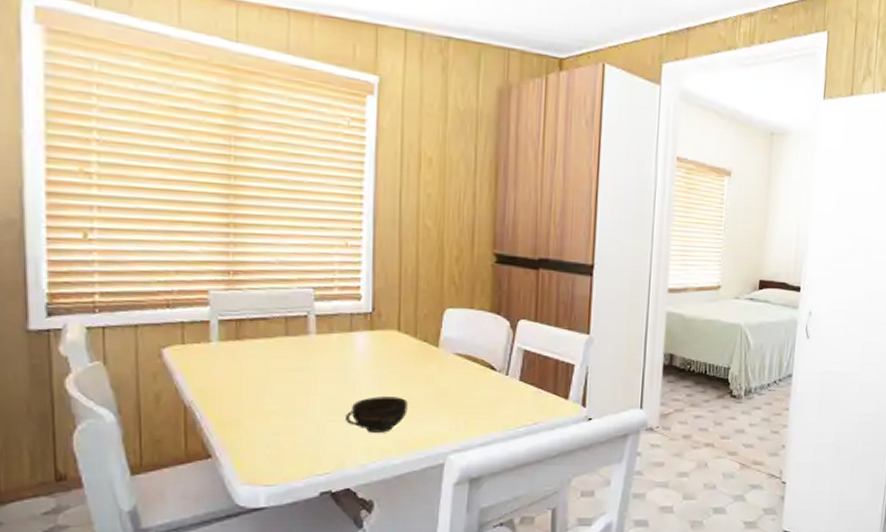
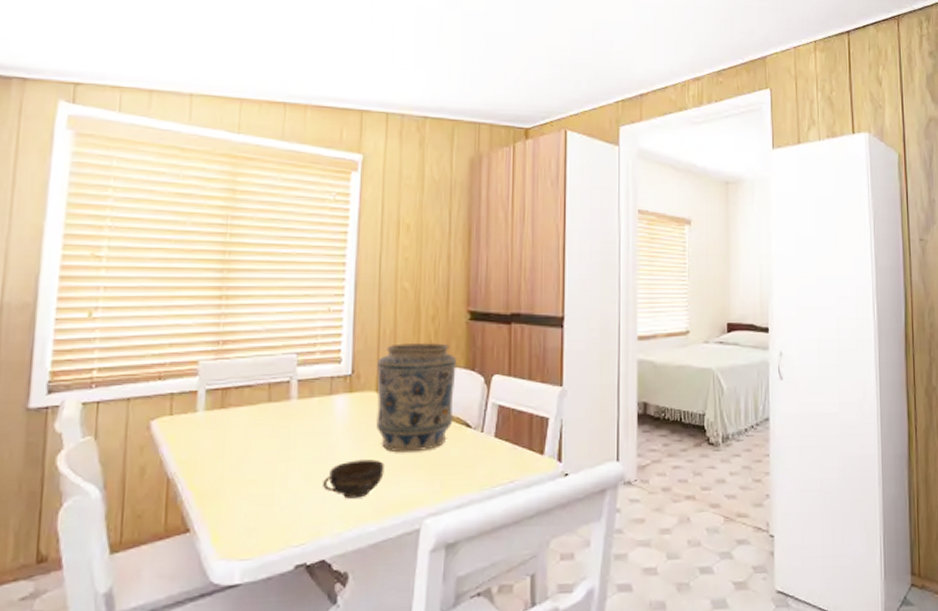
vase: none [397,283,482,392] -> present [375,343,457,453]

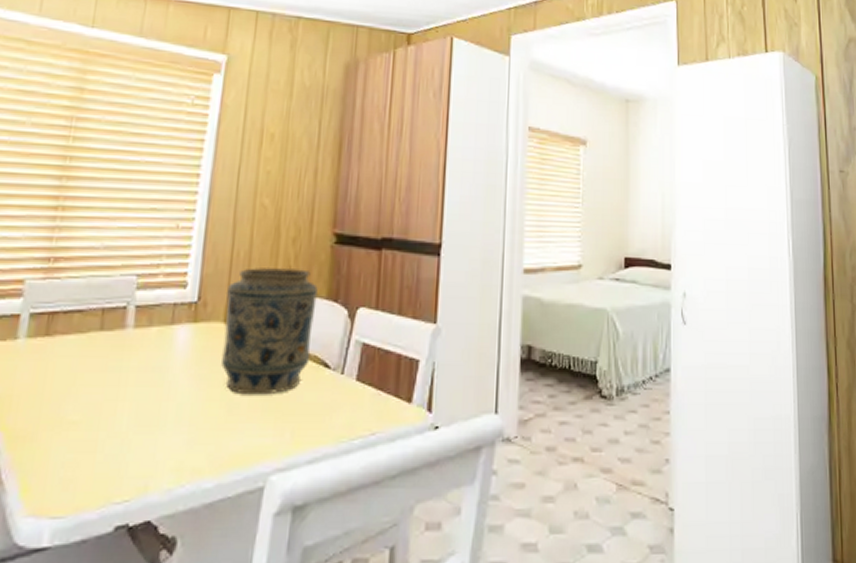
cup: present [323,459,384,498] -> none [155,402,228,447]

